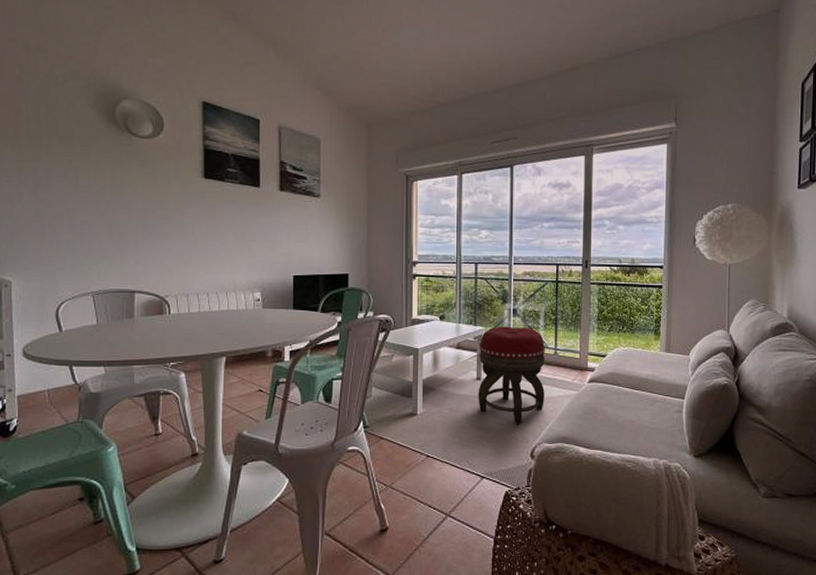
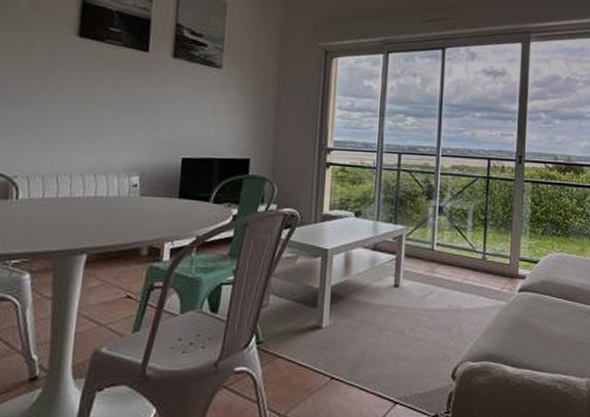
footstool: present [478,326,545,425] -> none [394,226,473,340]

